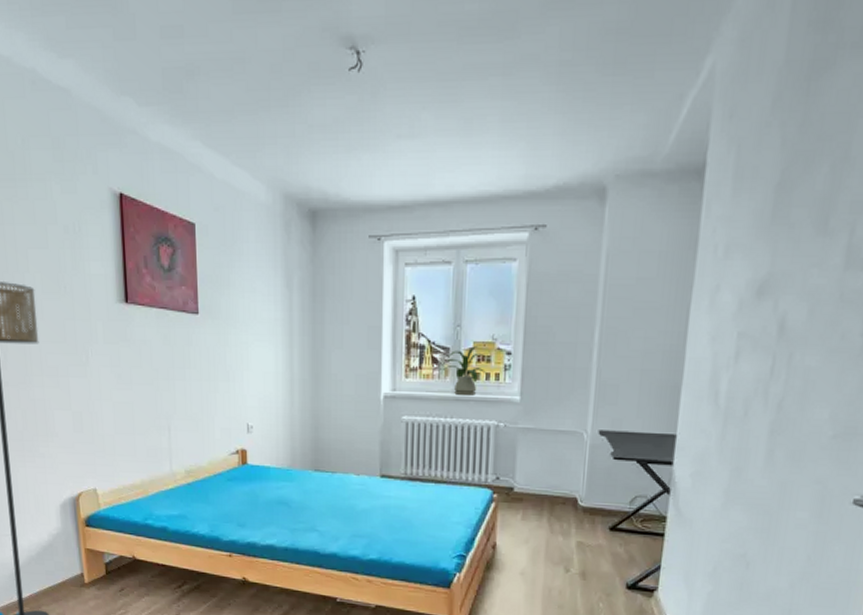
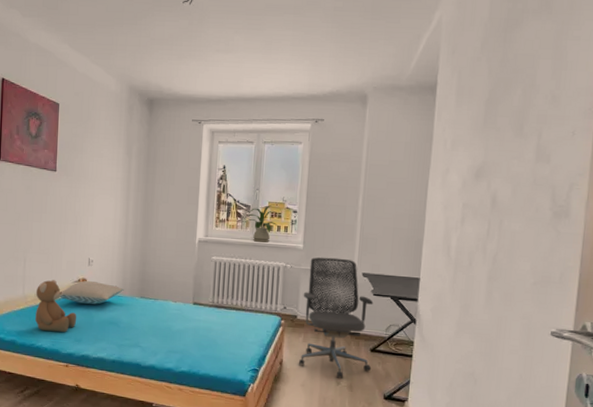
teddy bear: none [185,452,238,515] -> present [35,280,77,332]
pillow: none [215,452,294,481] -> present [59,281,124,304]
office chair: none [515,411,614,565] -> present [298,257,374,379]

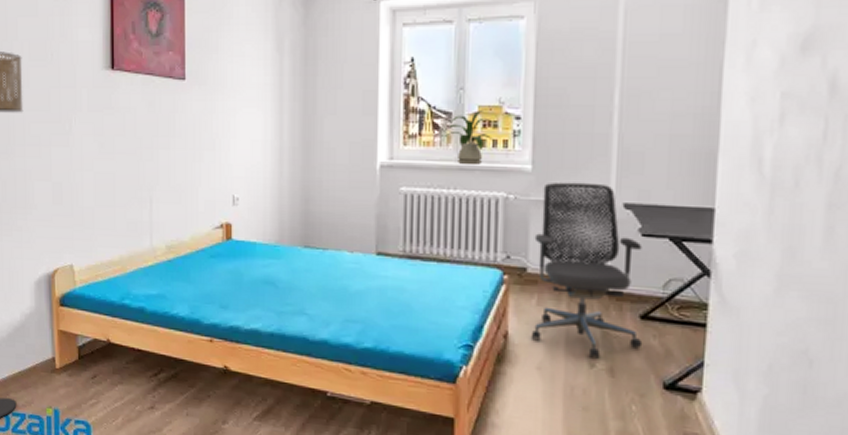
teddy bear: present [35,280,77,332] -> none [166,226,221,296]
pillow: present [59,281,124,304] -> none [197,226,282,258]

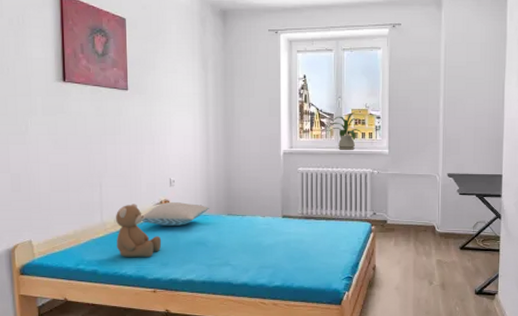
teddy bear: none [166,226,221,296] -> present [115,204,162,257]
pillow: none [197,226,282,258] -> present [141,202,210,226]
office chair: present [530,182,643,359] -> none [391,160,462,278]

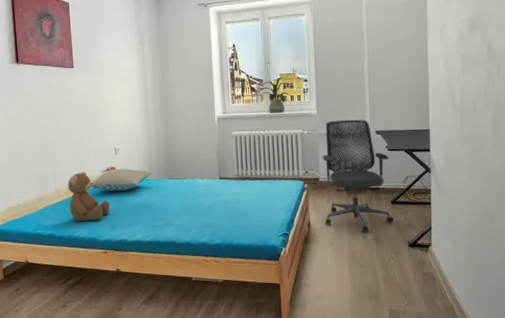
office chair: none [391,160,462,278] -> present [322,119,394,233]

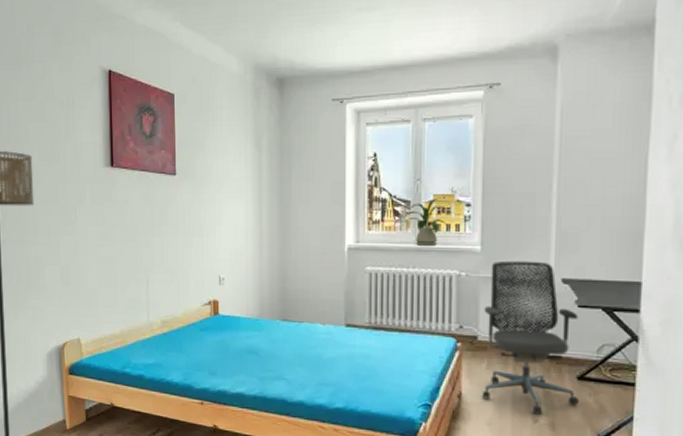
teddy bear: present [67,172,110,221] -> none [161,303,210,364]
pillow: present [91,169,152,191] -> none [189,303,262,330]

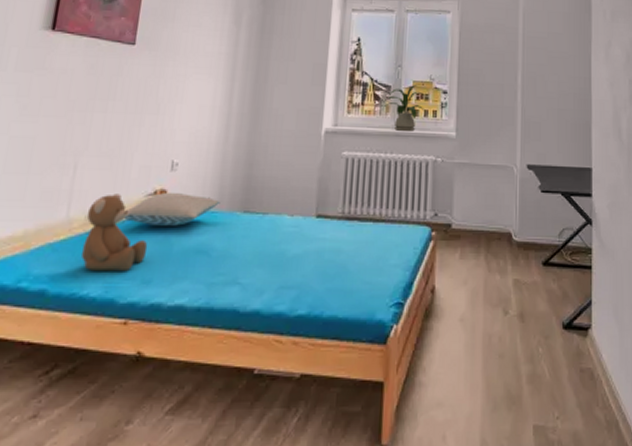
teddy bear: none [161,303,210,364] -> present [82,194,148,271]
pillow: none [189,303,262,330] -> present [123,193,221,226]
office chair: present [481,260,580,415] -> none [454,147,546,306]

